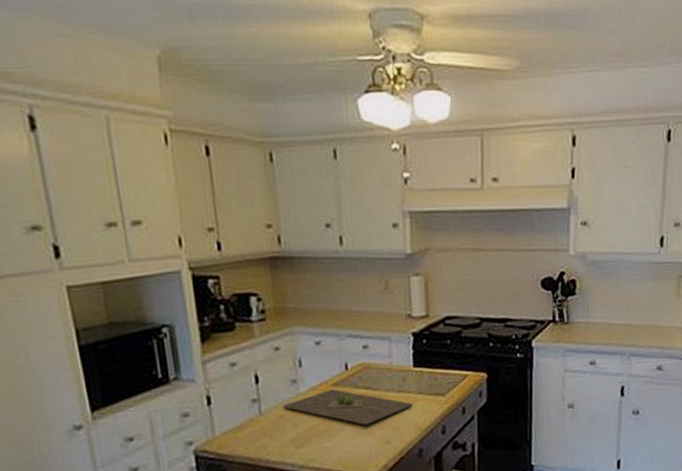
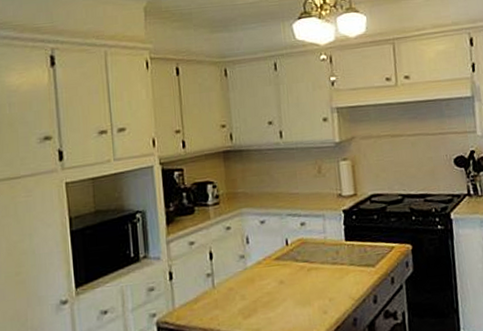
cutting board: present [283,388,413,426] -> none [232,262,346,297]

